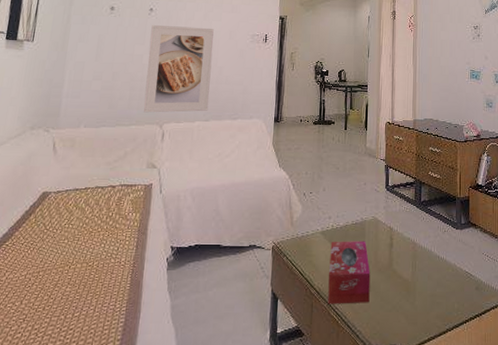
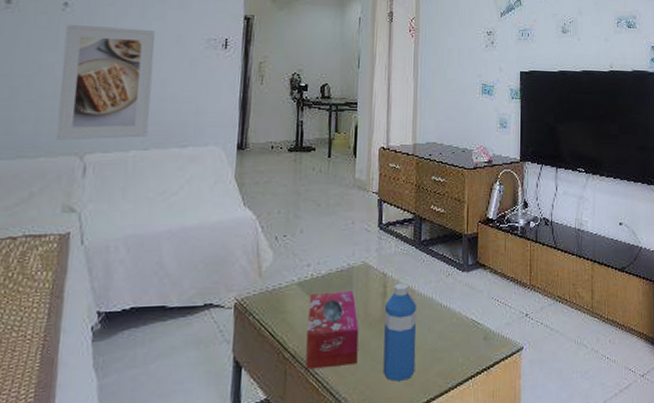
water bottle: none [390,236,418,320] -> present [383,283,417,381]

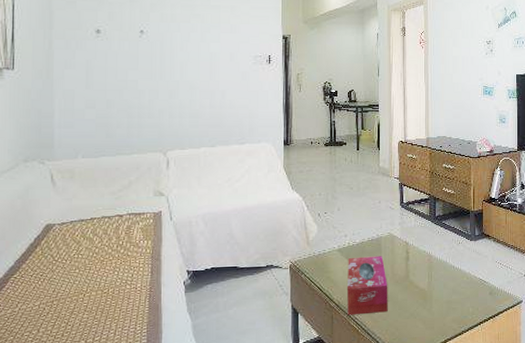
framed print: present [56,23,155,140] -> none [143,47,214,141]
water bottle: present [383,283,417,381] -> none [408,250,434,325]

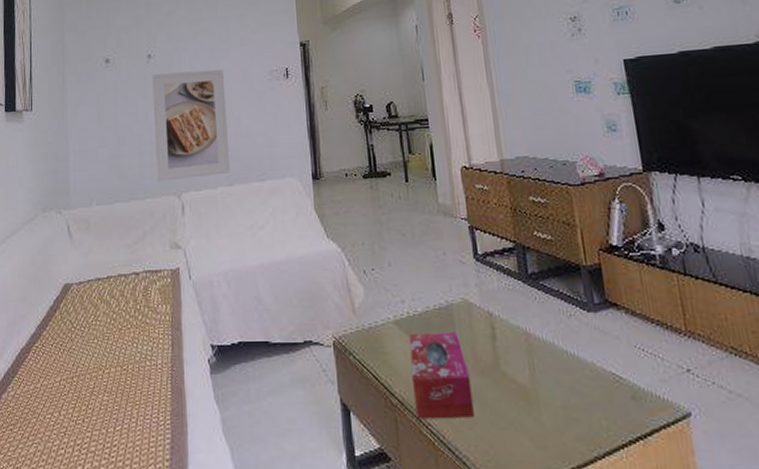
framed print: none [143,47,214,141] -> present [152,70,231,182]

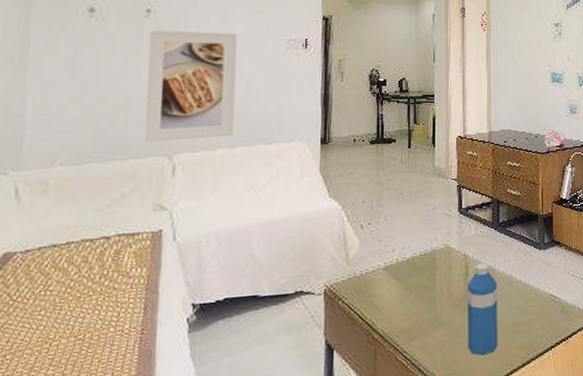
tissue box: present [409,332,475,419] -> none [394,273,444,349]
water bottle: none [496,324,547,442] -> present [467,263,498,355]

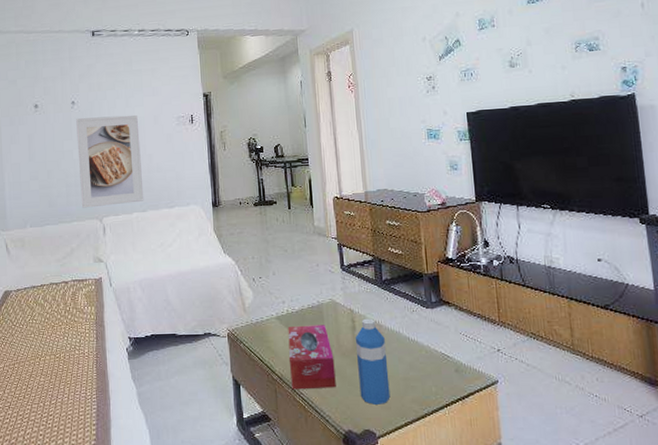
tissue box: none [394,273,444,349] -> present [288,325,336,390]

